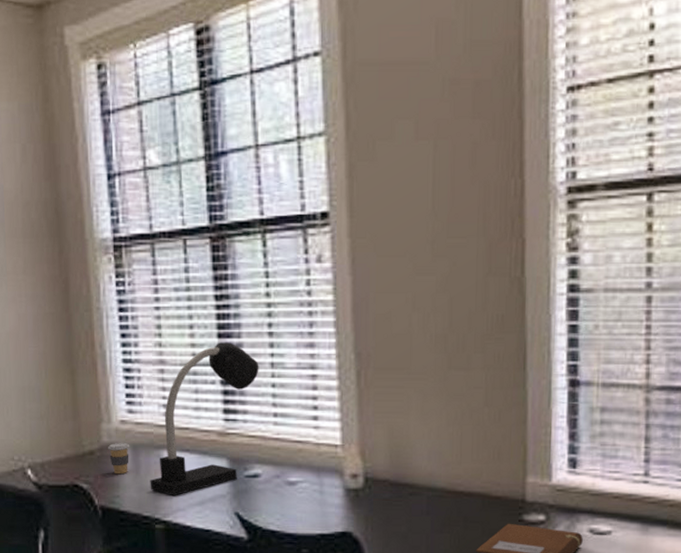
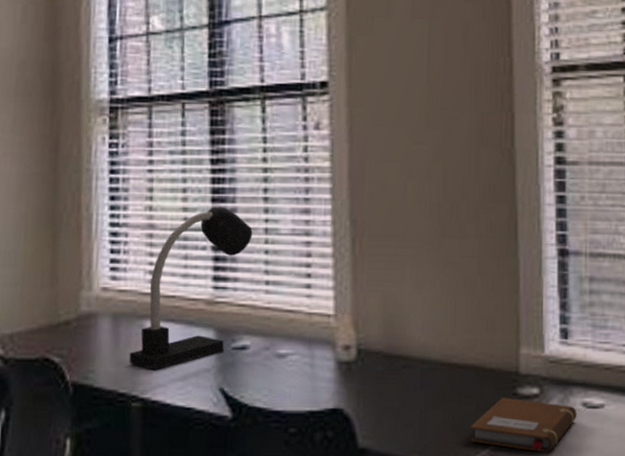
coffee cup: present [108,443,130,475] -> none [86,312,111,347]

